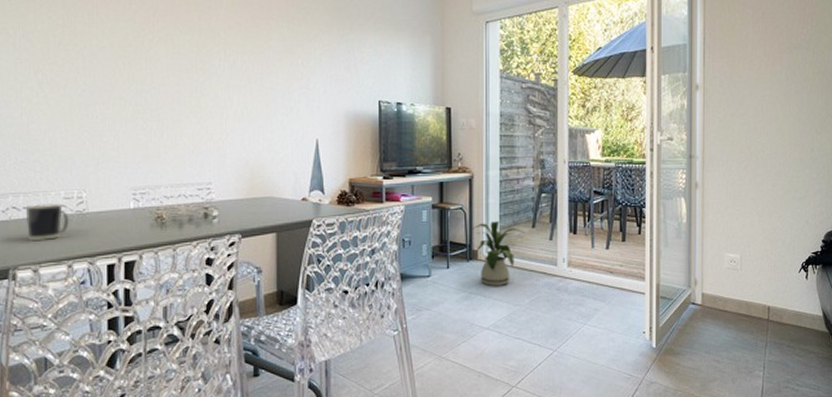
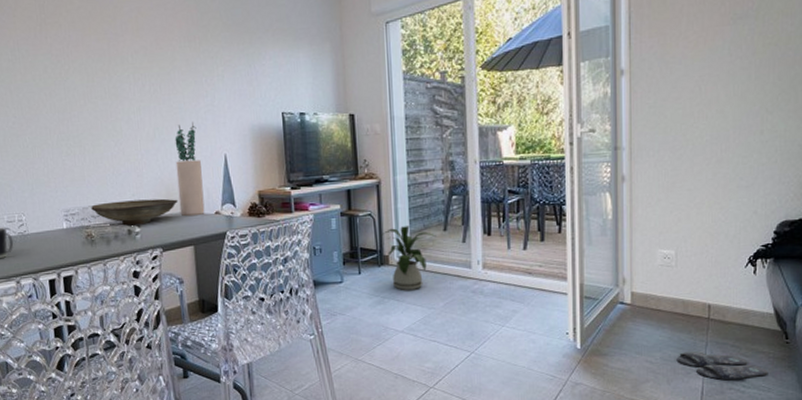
decorative bowl: none [164,181,262,209] -> present [91,198,178,226]
vase: none [263,104,291,202] -> present [174,122,205,217]
slippers: none [740,351,818,380] -> present [676,351,768,381]

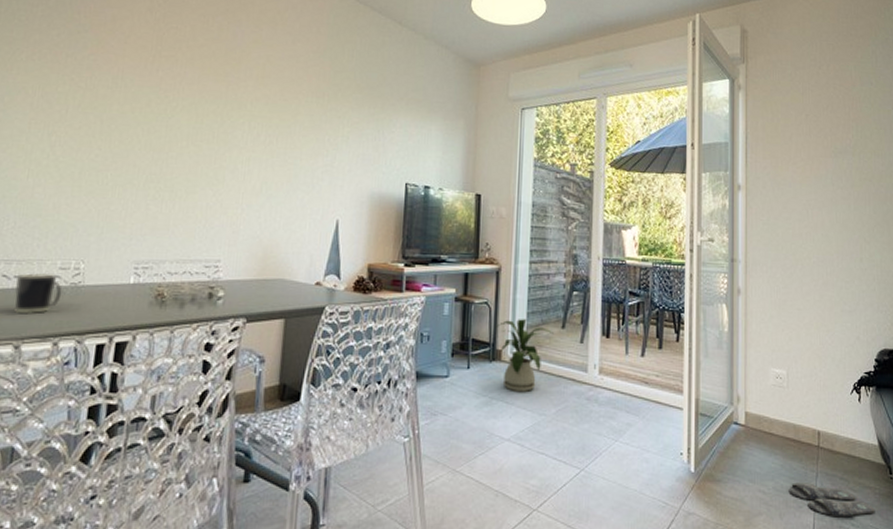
decorative bowl: present [91,198,178,226] -> none [169,258,275,289]
vase: present [174,122,205,217] -> none [275,181,310,285]

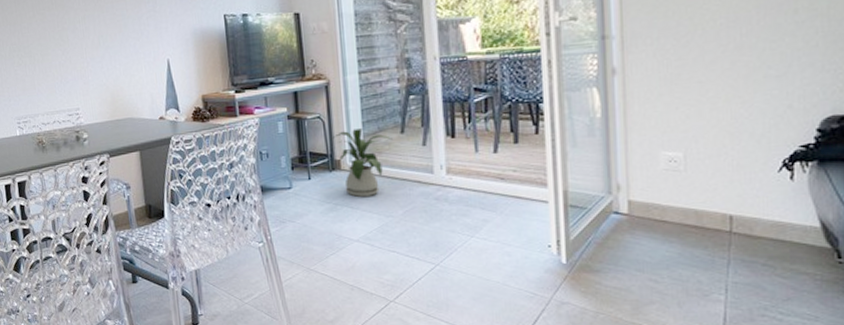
slippers: present [788,482,875,518] -> none [689,270,815,306]

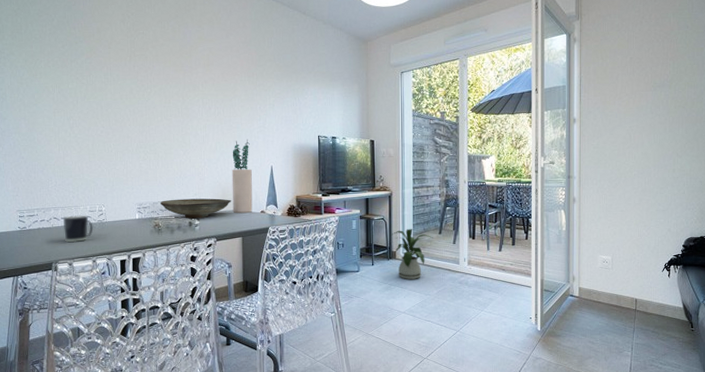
decorative bowl: none [41,105,123,132] -> present [160,198,231,219]
vase: none [118,28,150,123] -> present [231,139,253,214]

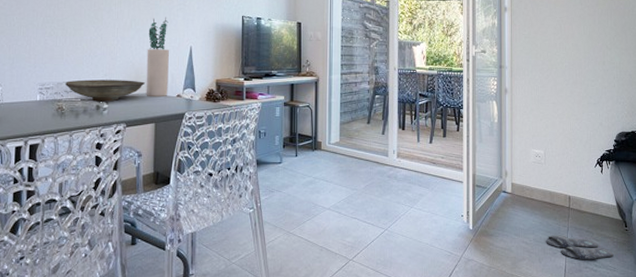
house plant: present [390,229,433,280] -> none [315,118,361,173]
slippers: none [612,335,679,359] -> present [546,235,614,261]

